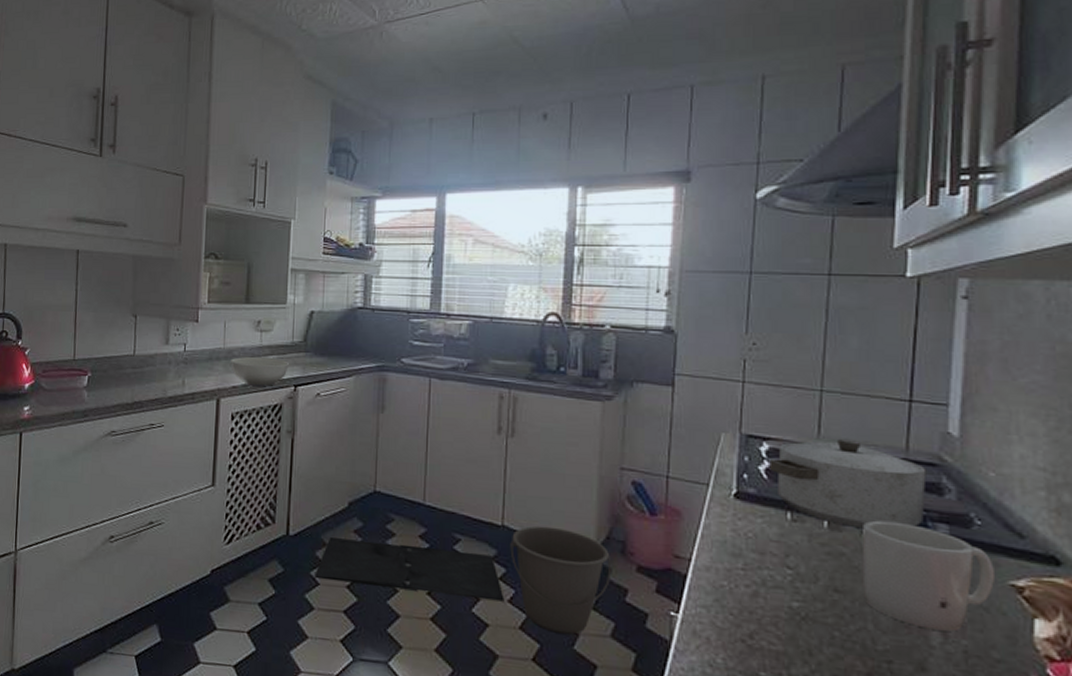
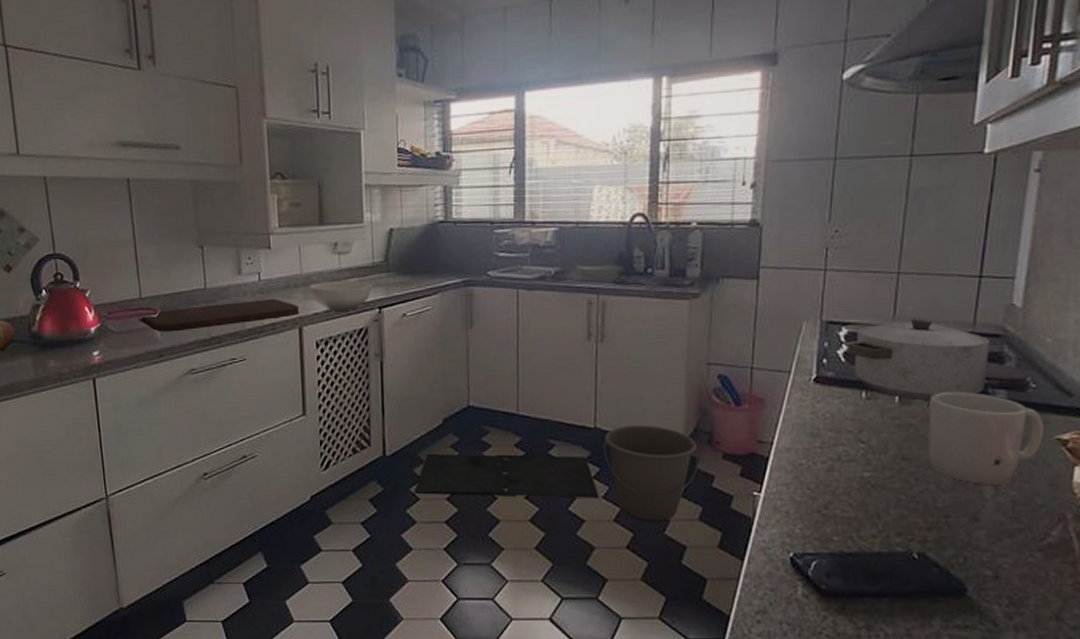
cutting board: none [69,369,218,394] -> present [138,298,299,332]

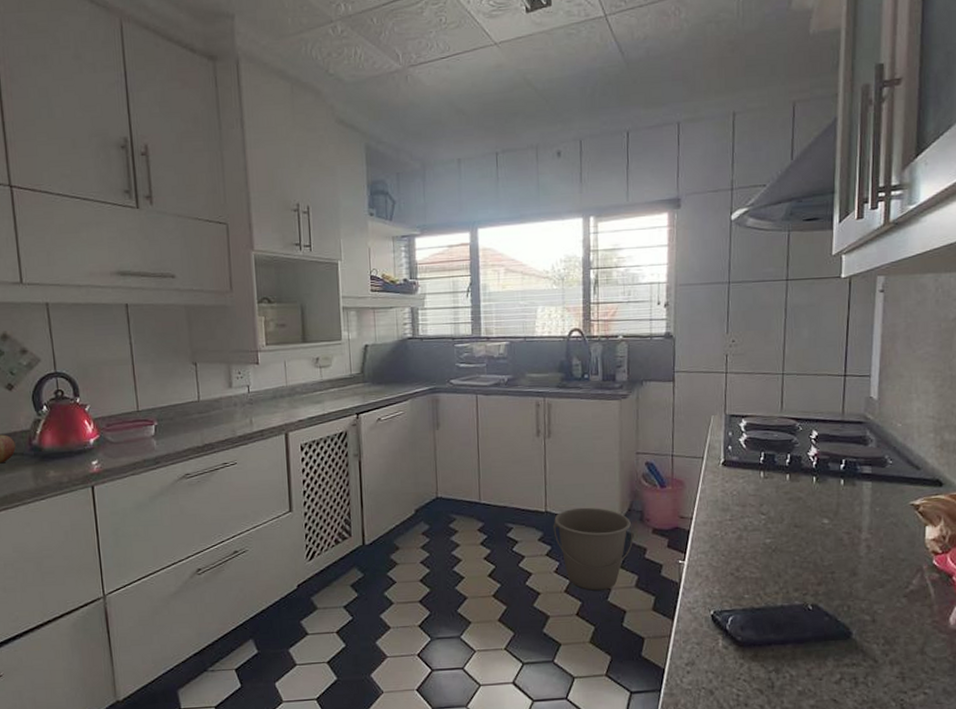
cutting board: present [138,298,299,332] -> none [135,408,285,441]
bowl: present [310,281,373,311] -> none [294,391,351,418]
door mat: present [414,453,599,498] -> none [391,537,552,578]
cooking pot: present [847,317,991,401] -> none [747,409,856,478]
mug: present [927,391,1044,485] -> none [813,469,901,545]

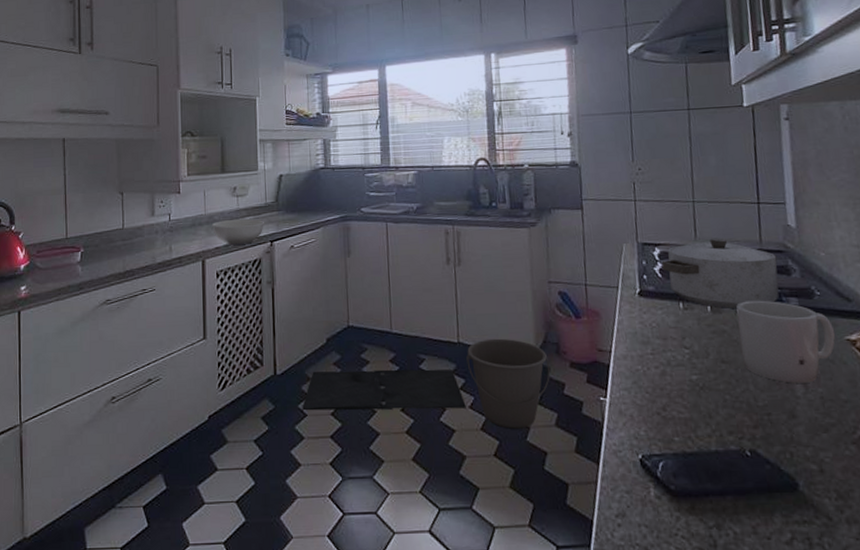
bowl: none [294,391,351,418] -> present [212,219,265,245]
door mat: none [391,537,552,578] -> present [302,369,466,411]
cooking pot: none [747,409,856,478] -> present [661,237,780,309]
mug: none [813,469,901,545] -> present [736,300,835,383]

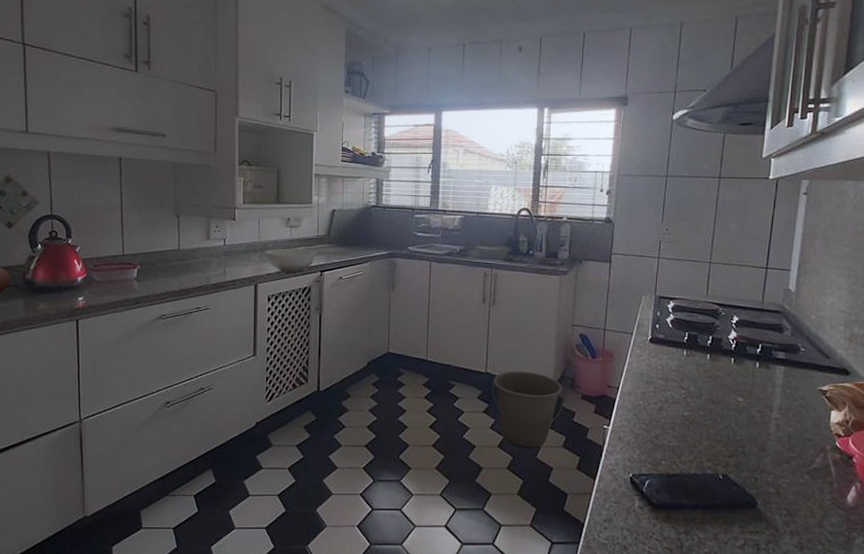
door mat: present [302,369,466,411] -> none [341,389,487,428]
cooking pot: present [661,237,780,309] -> none [673,296,774,359]
mug: present [736,300,835,383] -> none [729,352,810,423]

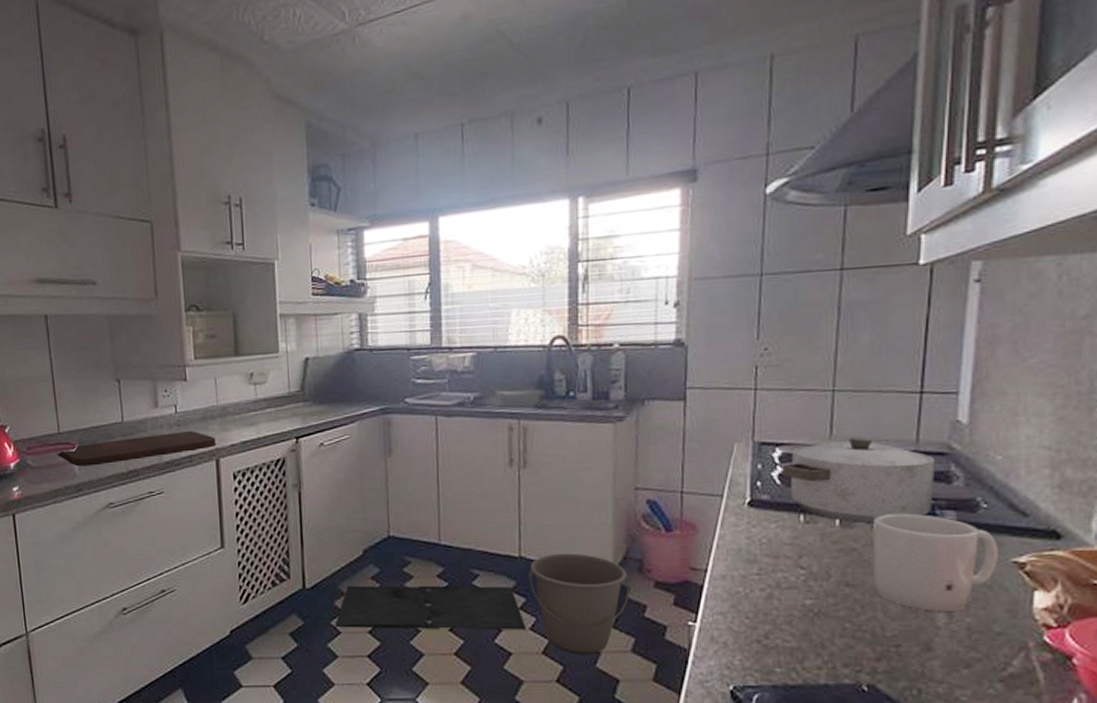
cutting board: none [120,260,255,284] -> present [56,430,216,467]
bowl: present [266,249,316,272] -> none [226,411,289,442]
door mat: none [341,389,487,428] -> present [335,585,526,630]
cooking pot: none [673,296,774,359] -> present [782,436,936,524]
mug: none [729,352,810,423] -> present [872,513,998,612]

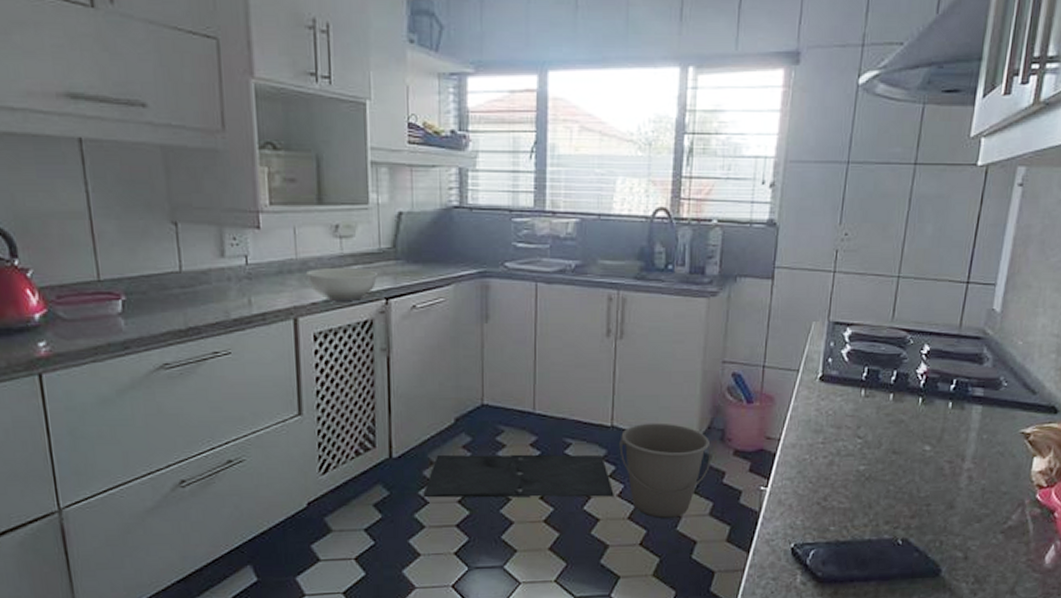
cutting board: present [56,430,216,467] -> none [96,285,294,321]
bowl: none [226,411,289,442] -> present [306,268,379,301]
cooking pot: present [782,436,936,524] -> none [850,319,973,398]
mug: present [872,513,998,612] -> none [914,389,1012,475]

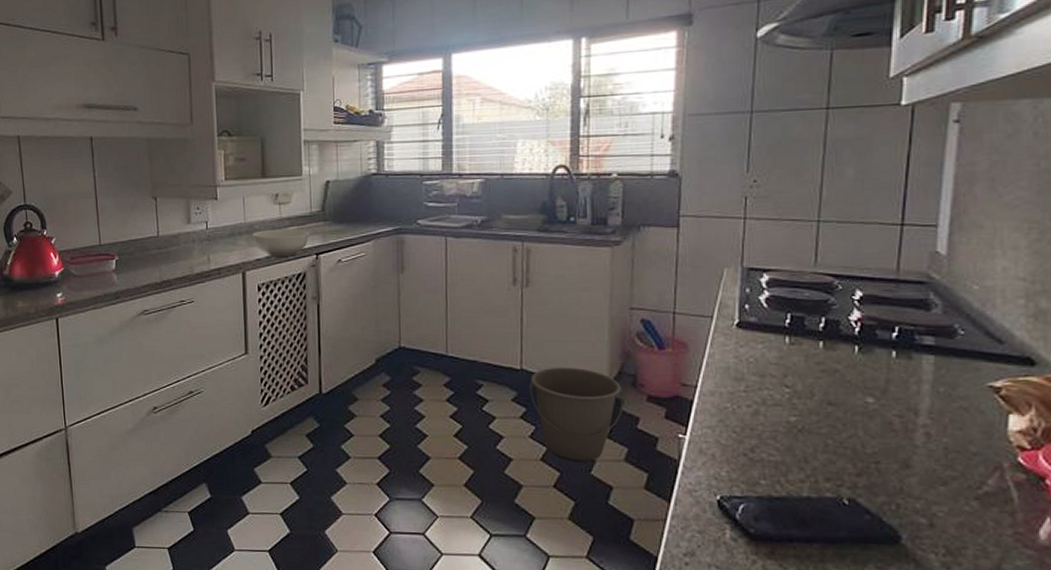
door mat: present [423,454,614,498] -> none [349,391,526,438]

